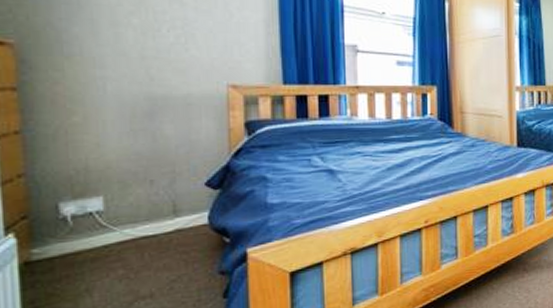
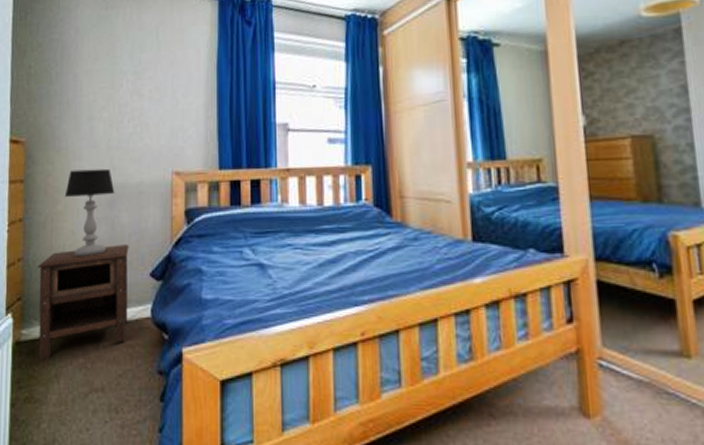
nightstand: none [48,156,180,277] -> present [37,244,129,360]
table lamp: none [82,79,155,171] -> present [64,168,115,258]

